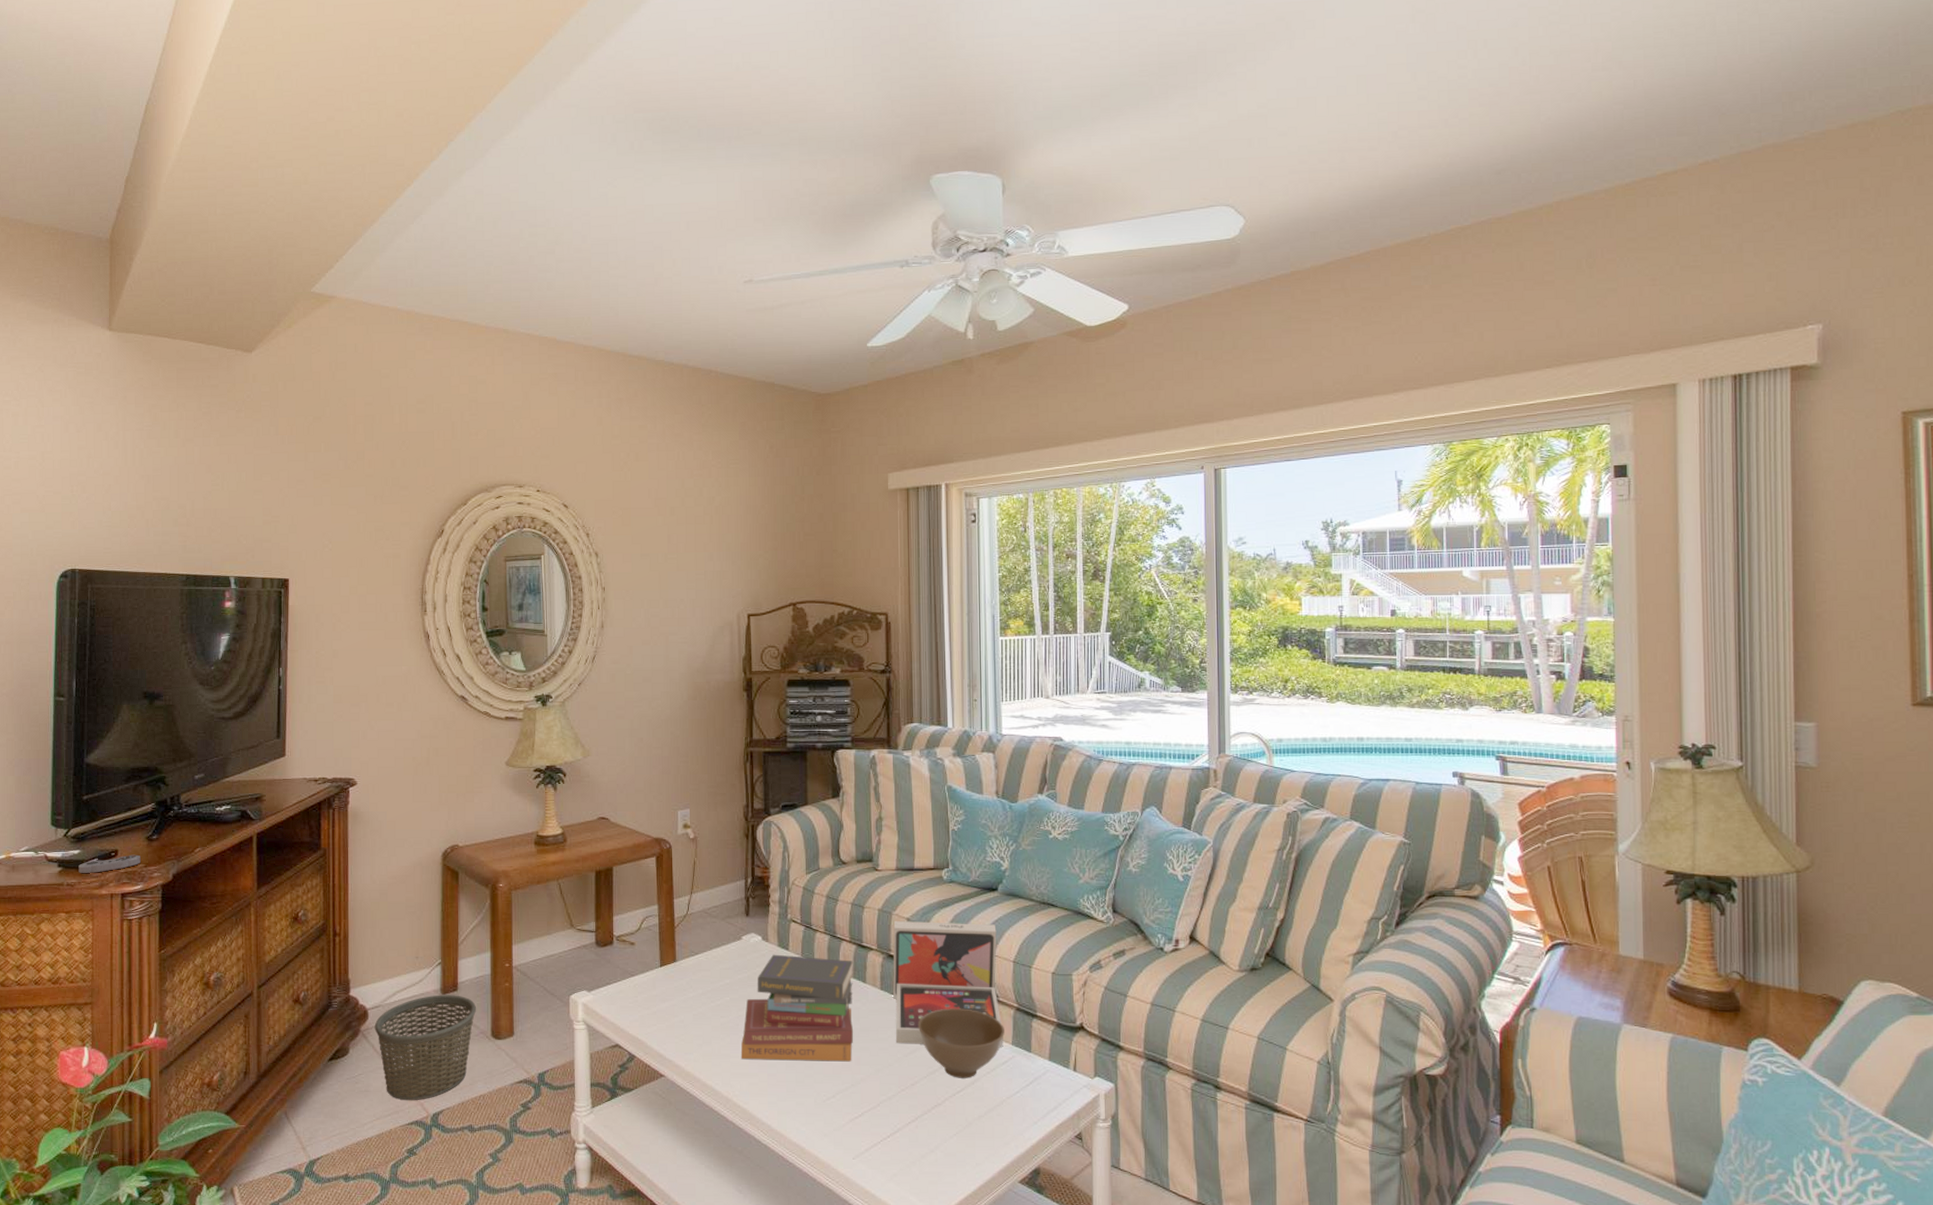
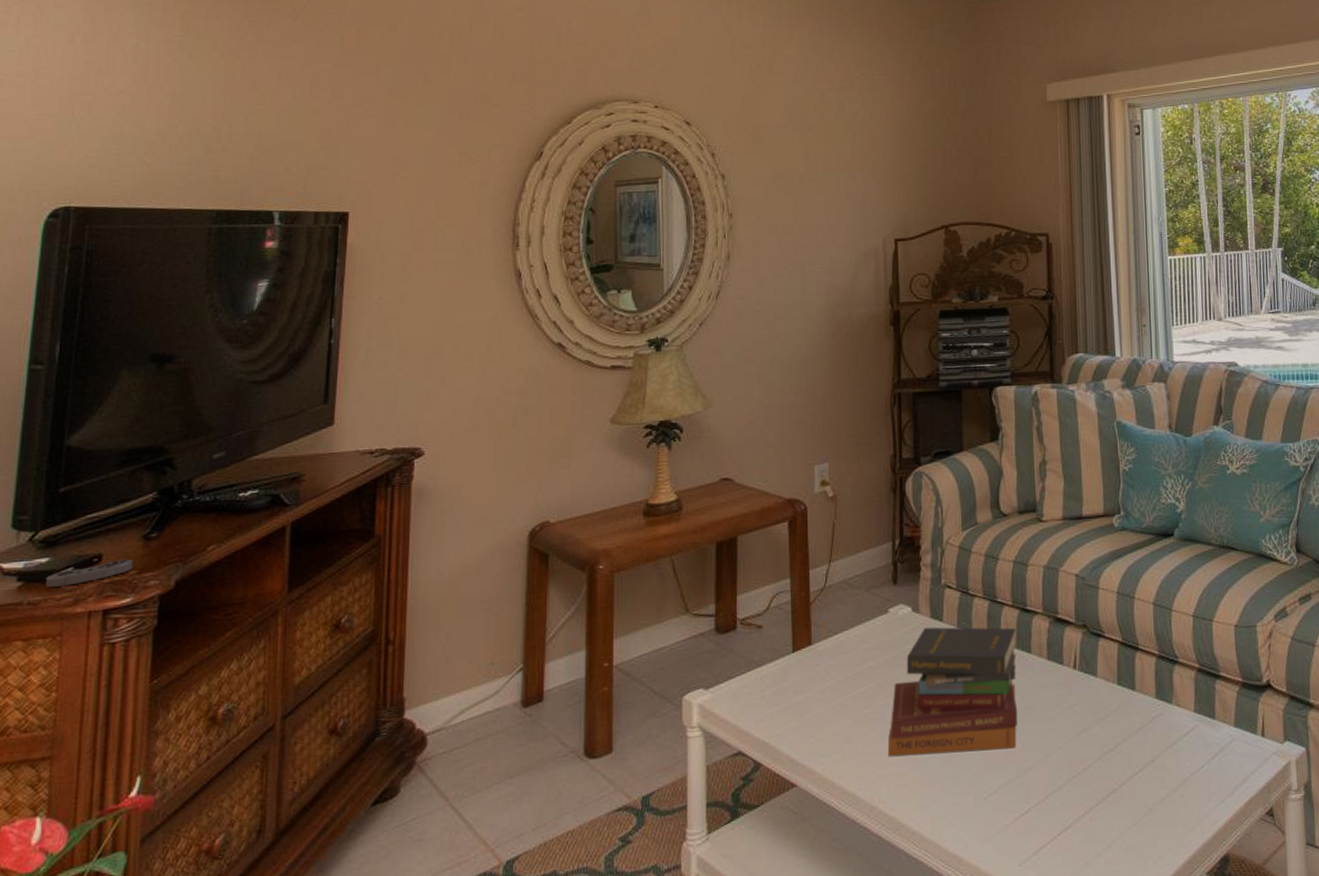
basket: present [374,994,477,1100] -> none [434,707,567,847]
tablet: present [893,921,1003,1048] -> none [1060,574,1185,722]
bowl: present [917,1008,1004,1078] -> none [1089,674,1186,757]

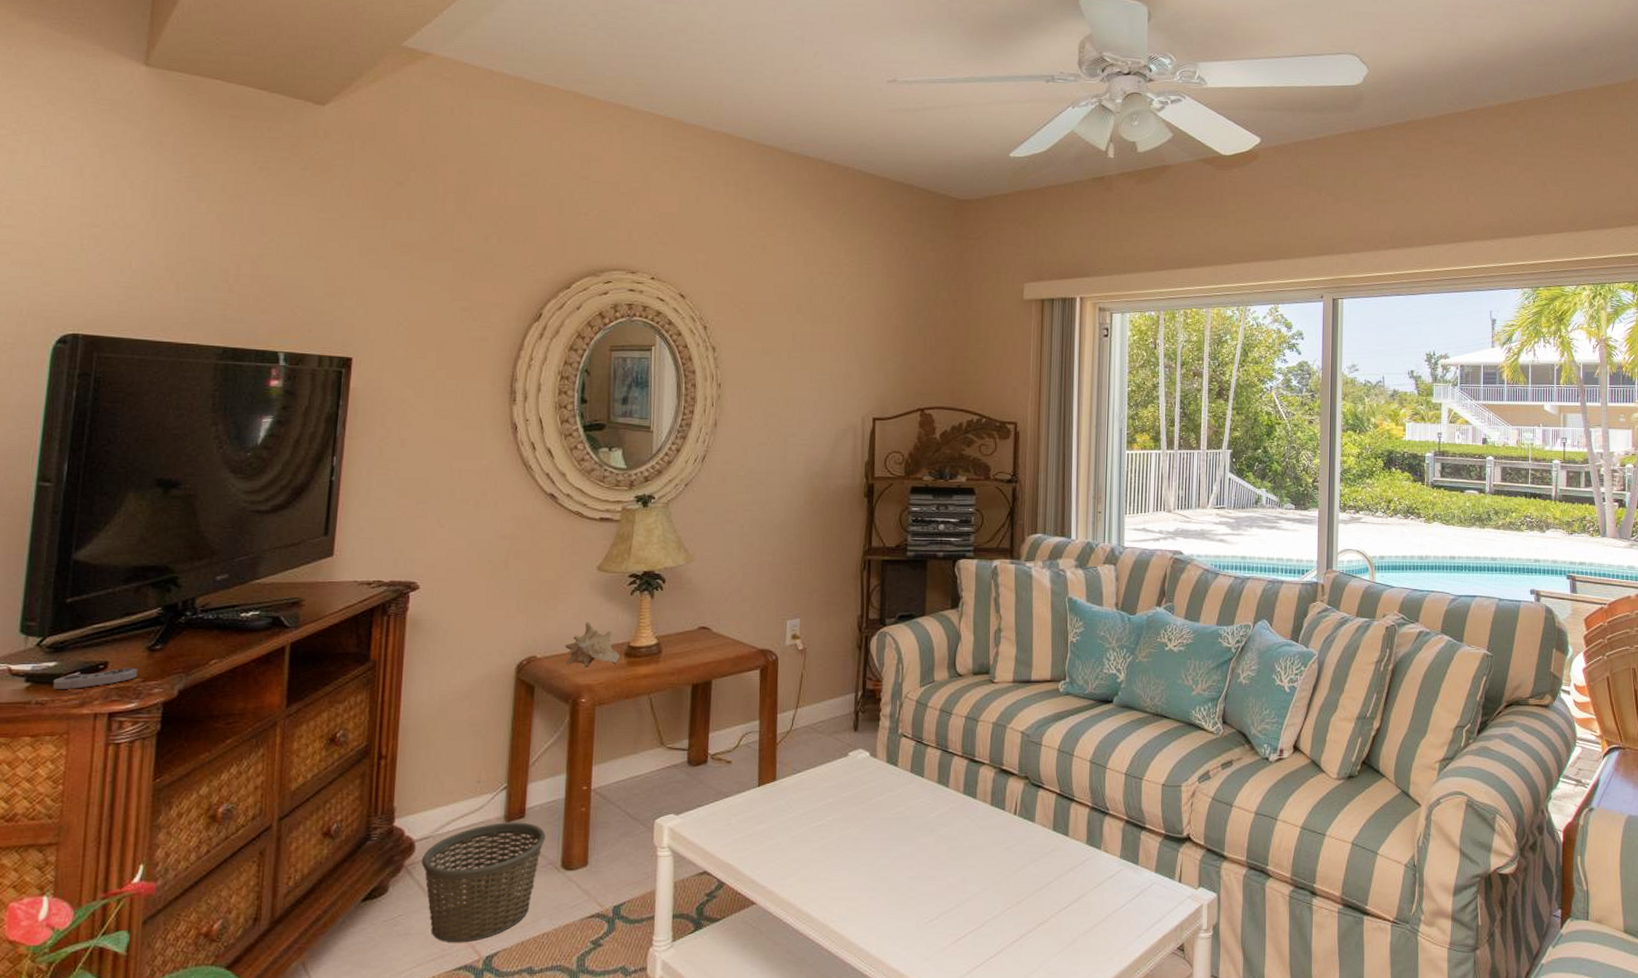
basket: none [434,707,567,847] -> present [421,822,546,942]
seashell: none [579,479,638,530] -> present [565,621,620,667]
books: present [887,627,1018,756] -> none [840,770,964,882]

